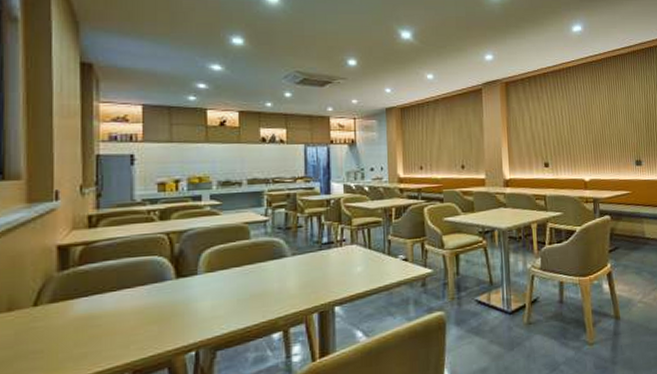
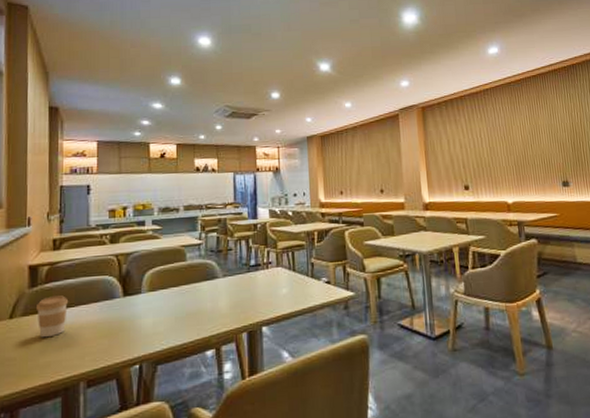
coffee cup: none [68,279,109,327] -> present [37,295,69,338]

